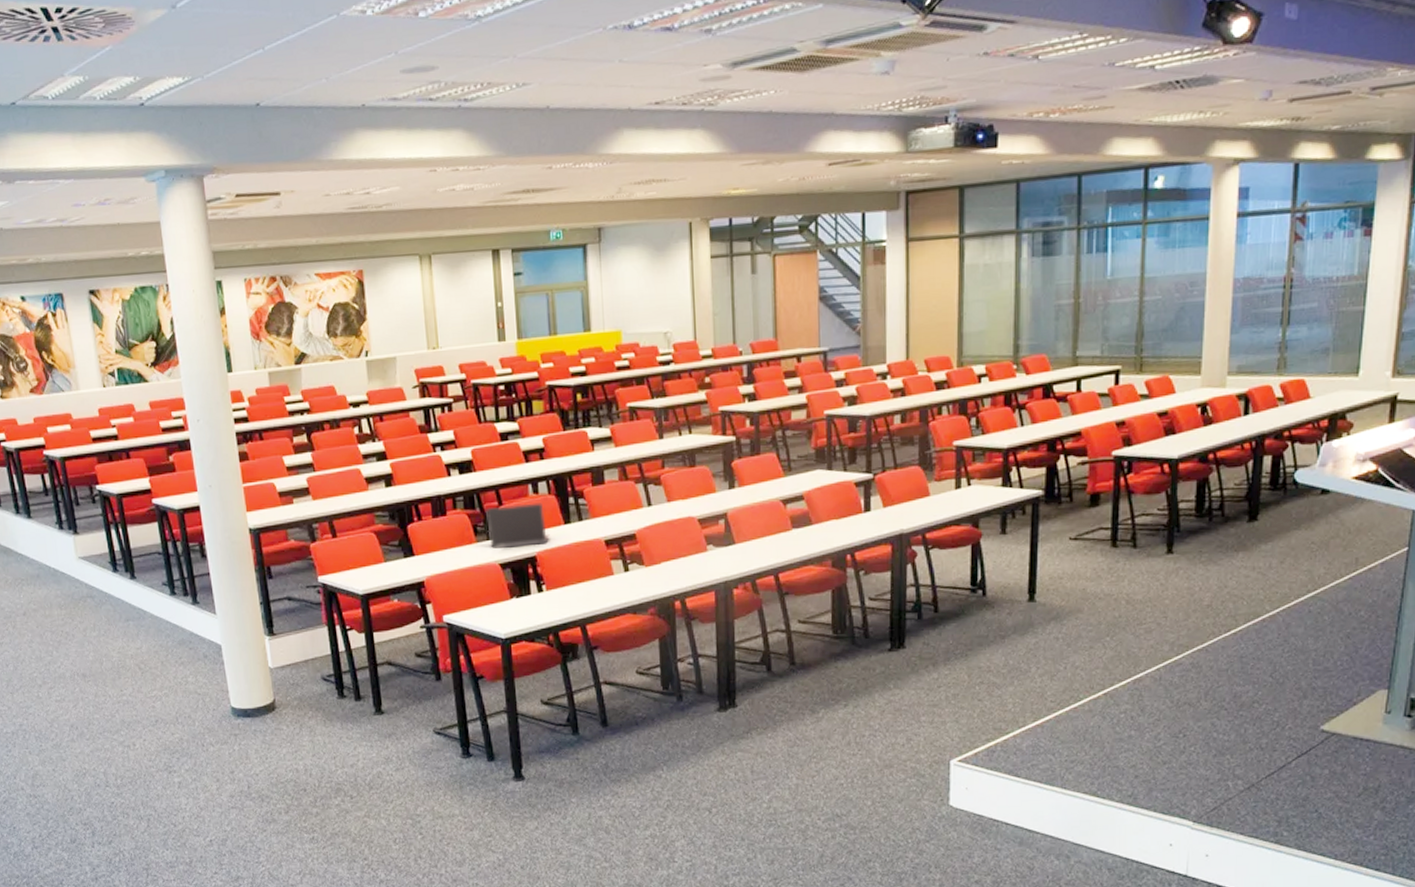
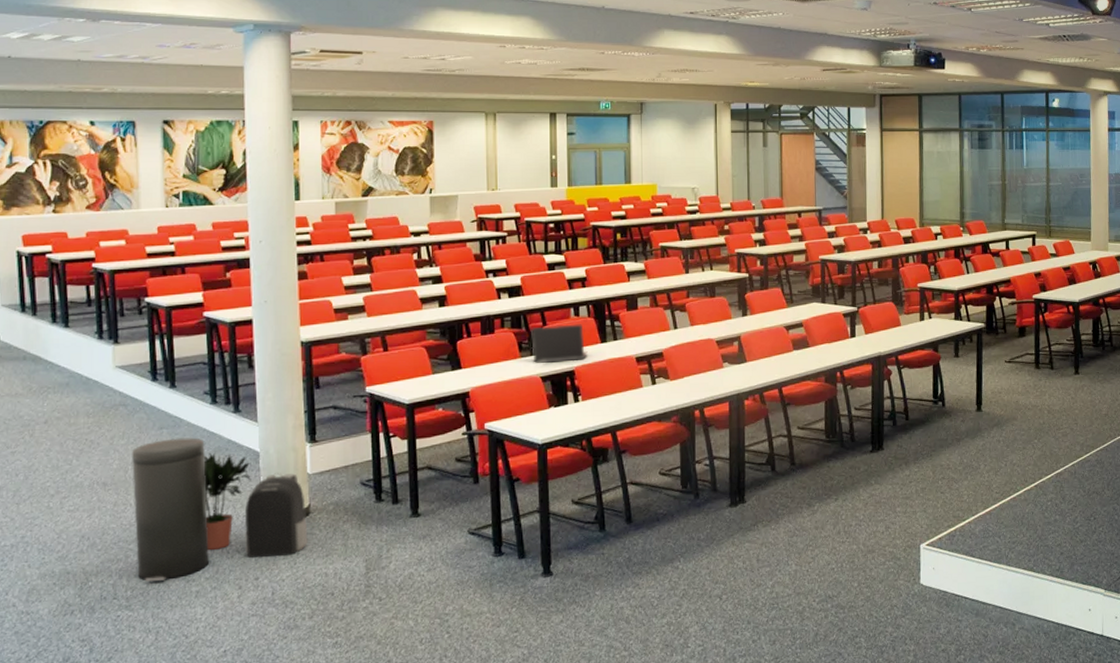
pedal bin: none [104,630,187,771] -> present [132,437,209,582]
potted plant: none [169,645,217,742] -> present [203,452,251,550]
backpack: none [214,665,277,751] -> present [244,472,308,558]

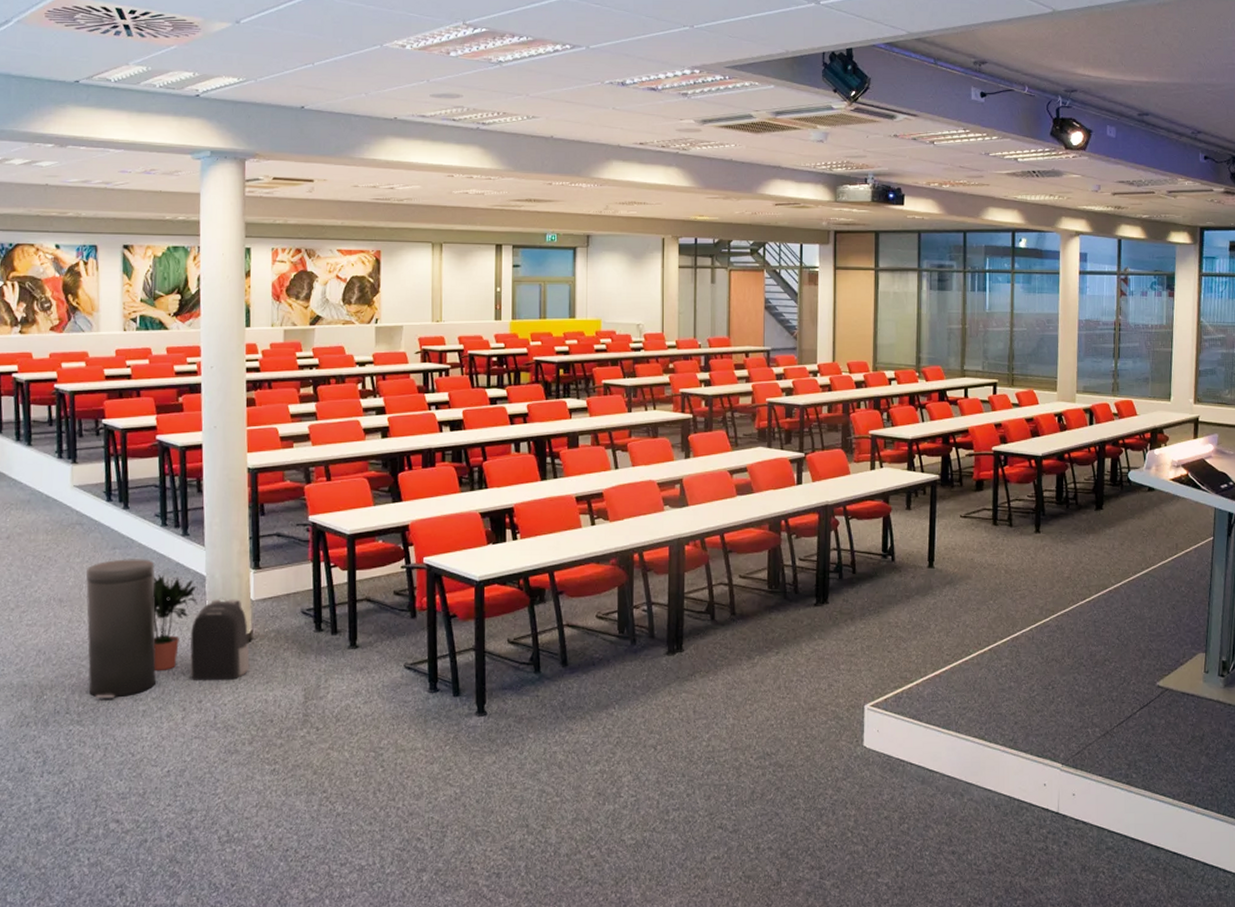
laptop computer: present [531,324,588,364] -> none [471,460,527,500]

